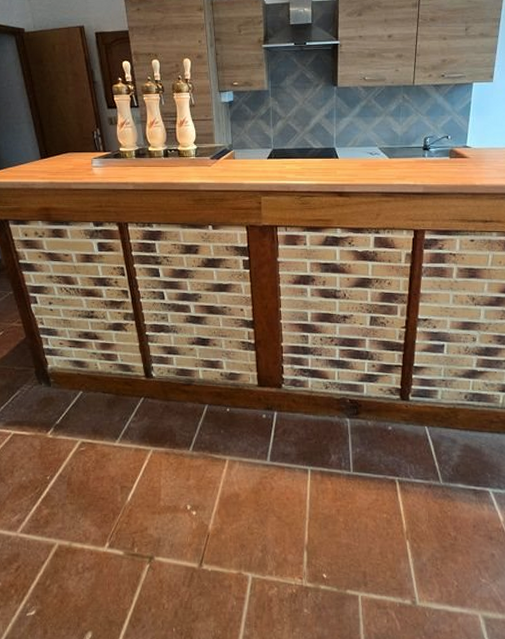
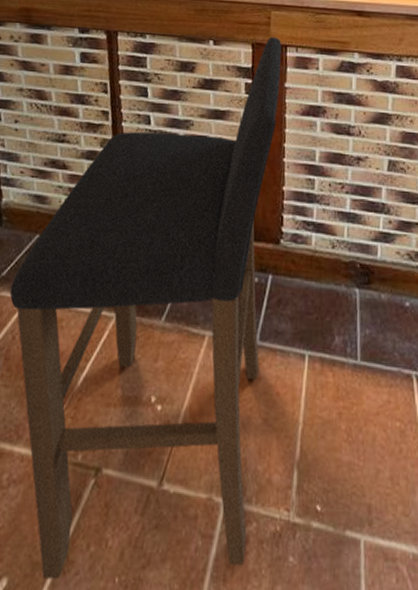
bar stool: none [64,219,273,631] -> present [9,36,282,580]

